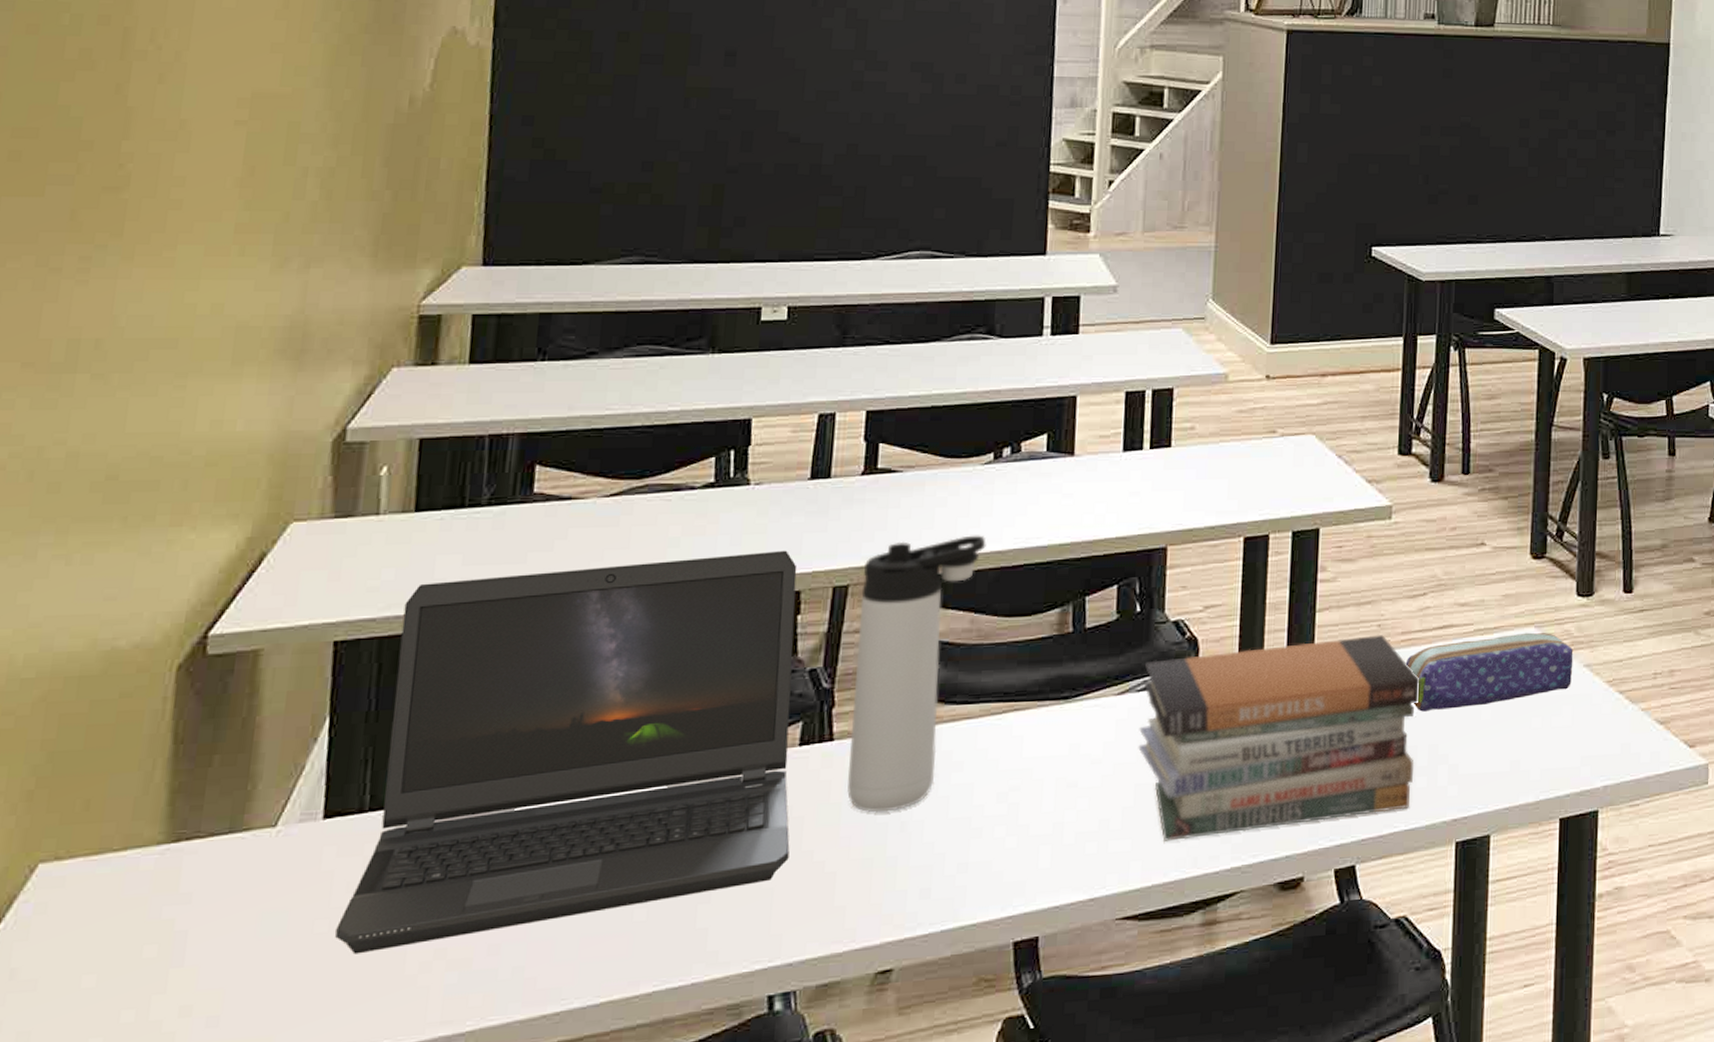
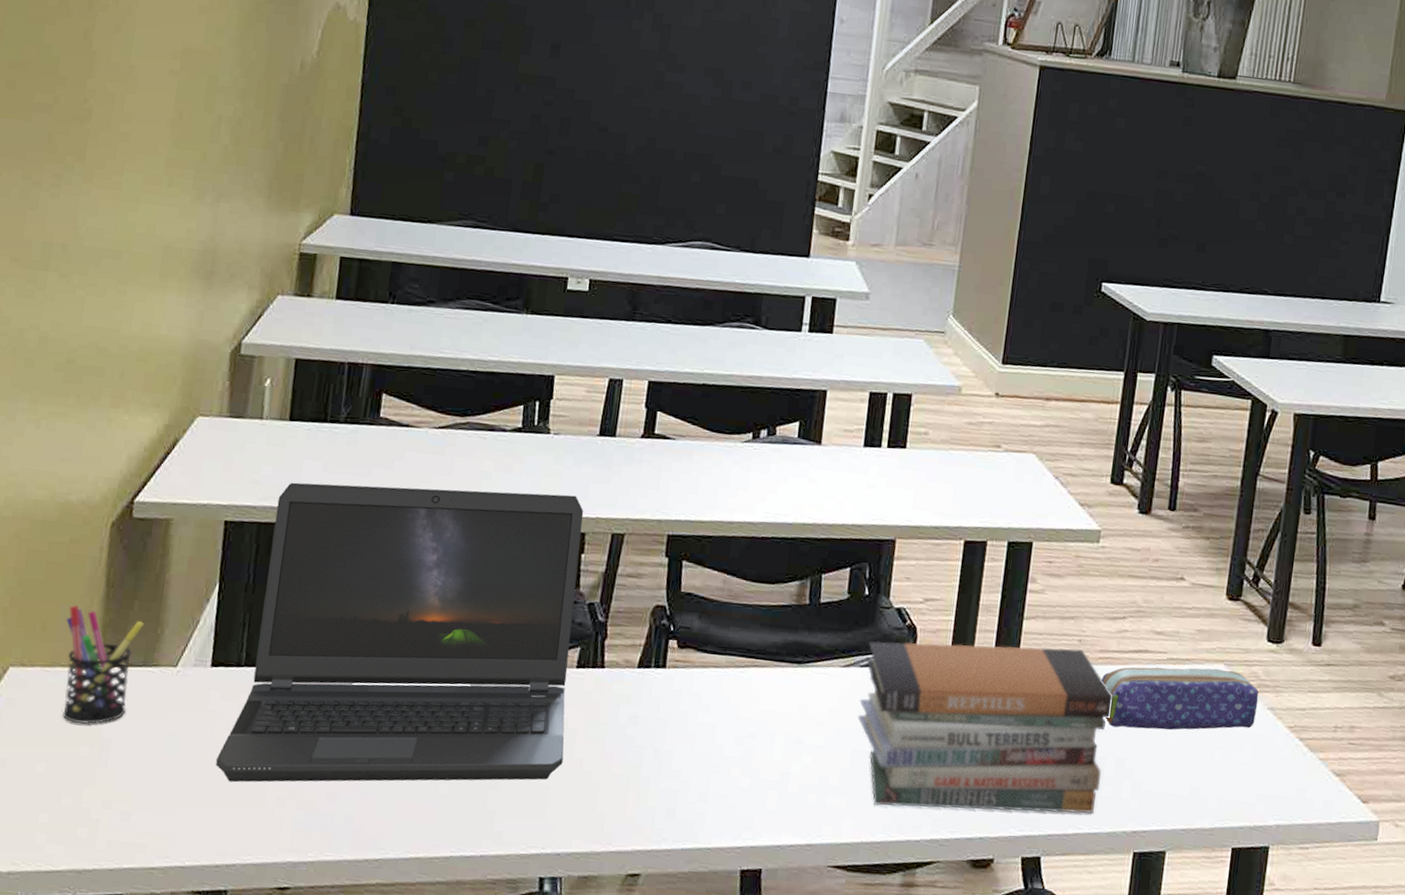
pen holder: none [117,772,228,919] -> present [62,604,144,725]
thermos bottle: present [847,535,986,813] -> none [613,501,741,738]

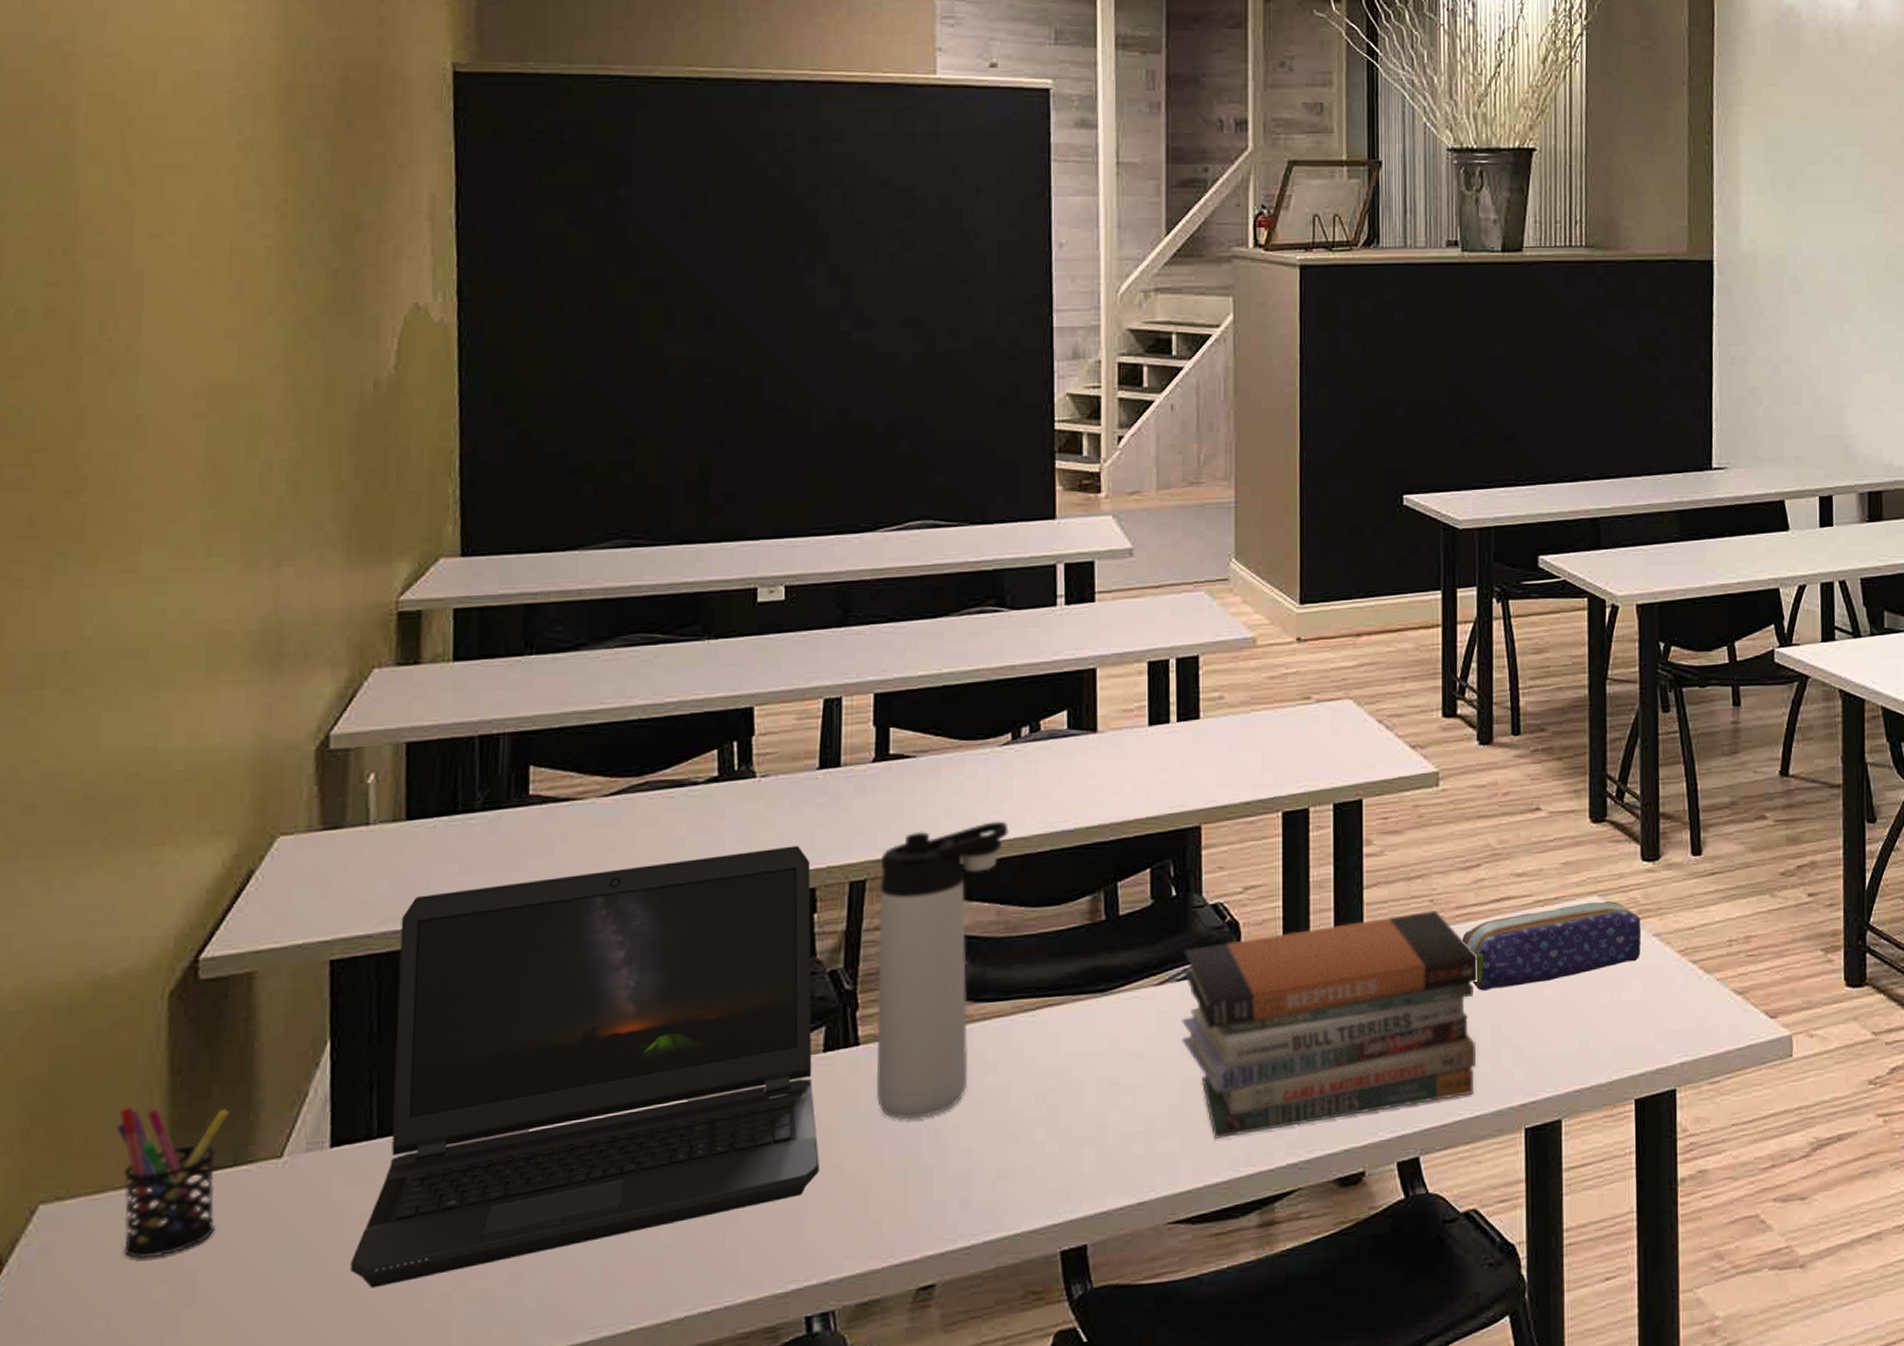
thermos bottle: none [613,501,741,738] -> present [877,821,1009,1120]

